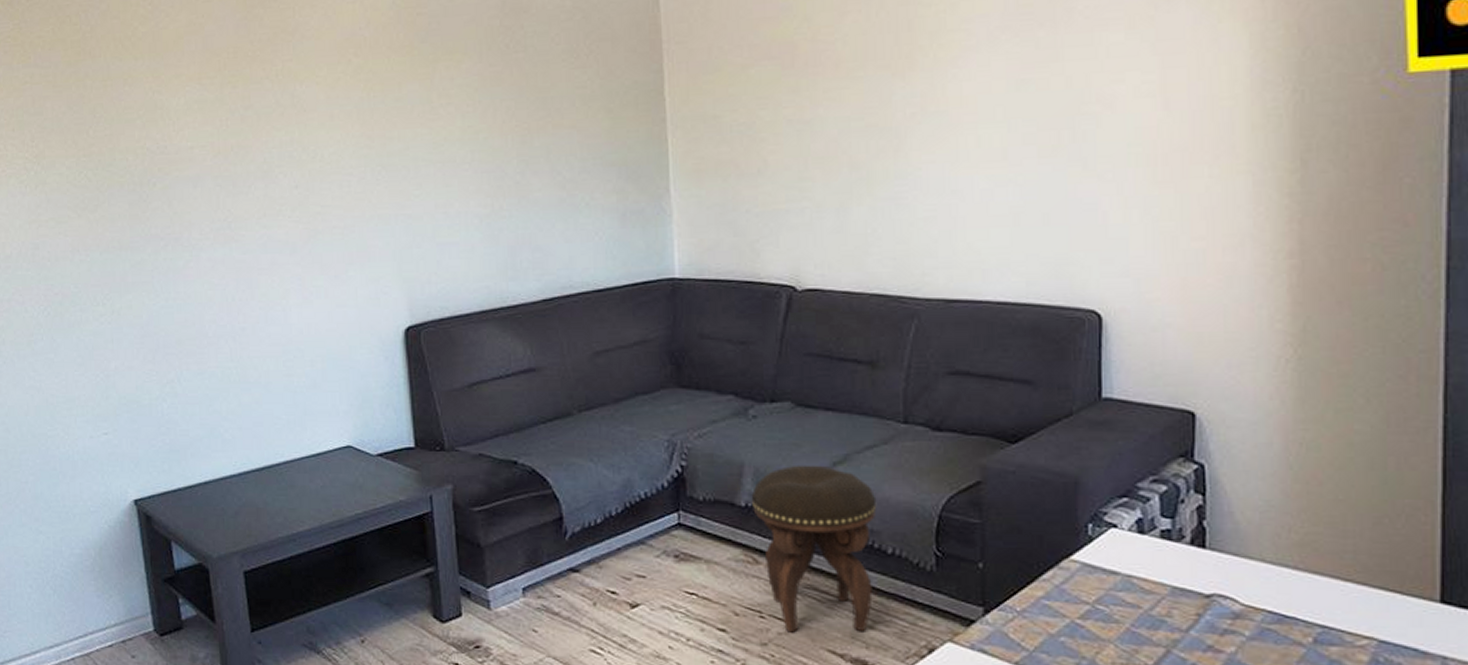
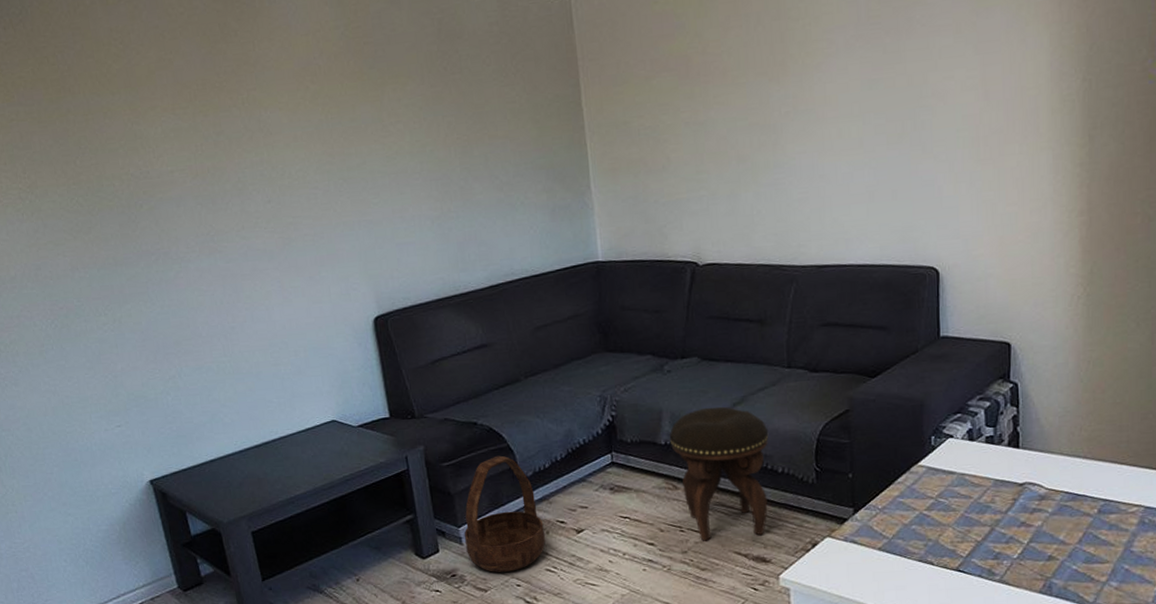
basket: none [493,503,591,649] -> present [464,455,545,572]

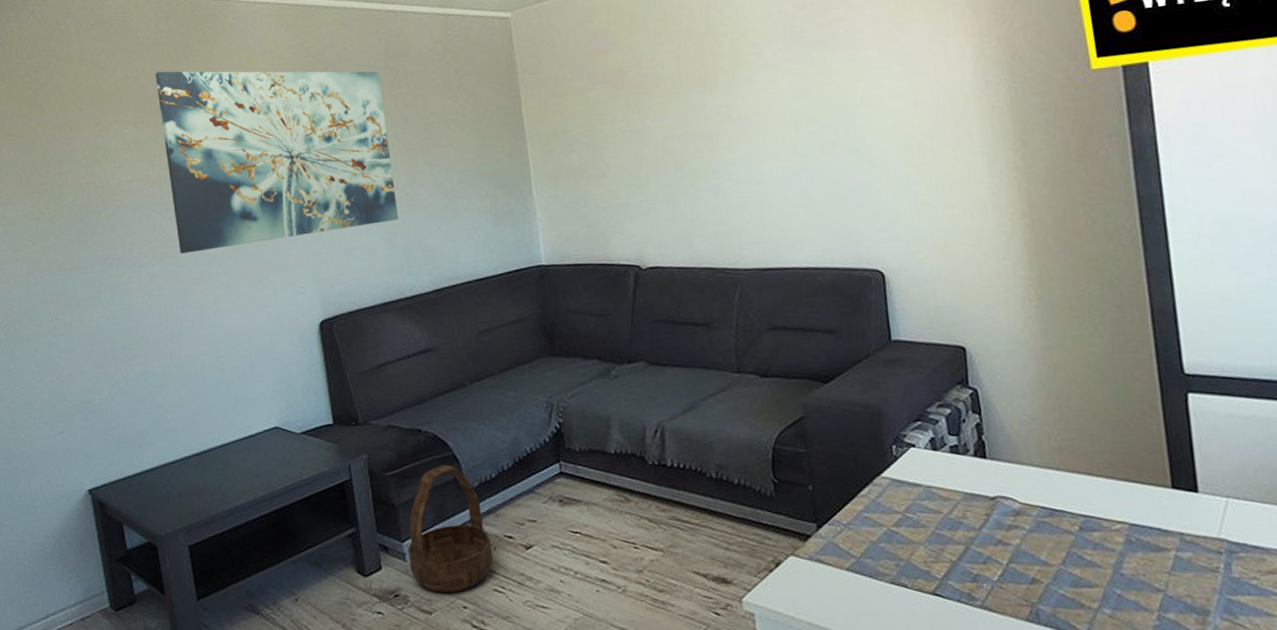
wall art: none [191,52,454,248] -> present [155,71,399,254]
footstool: present [669,406,769,541] -> none [618,413,726,559]

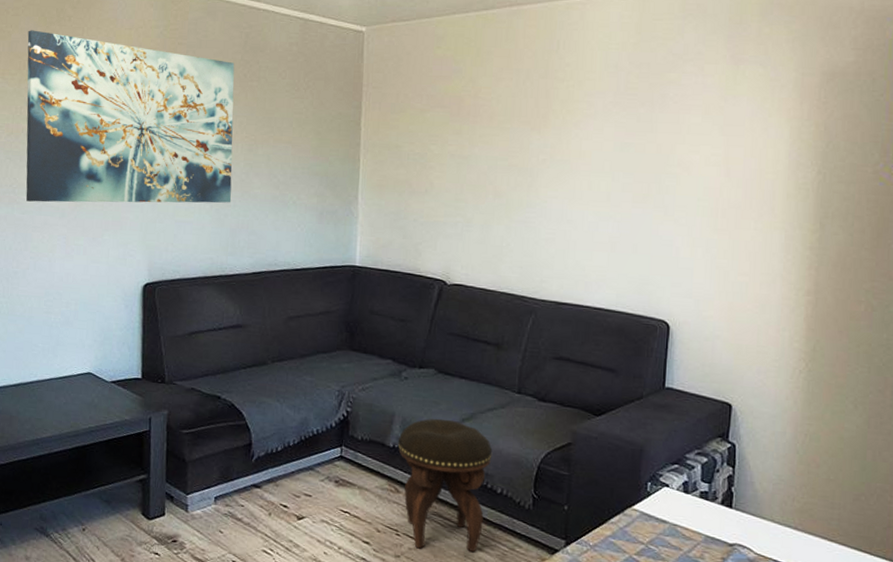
basket: present [408,464,493,593] -> none [190,431,267,547]
footstool: none [618,413,726,559] -> present [397,418,493,553]

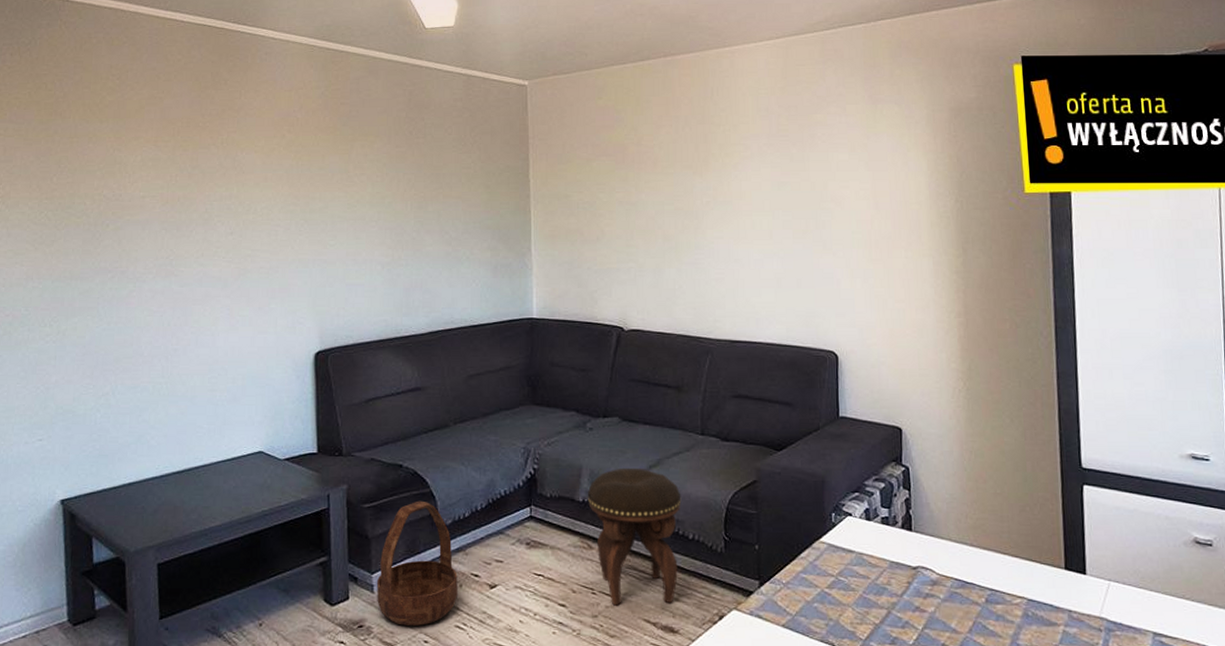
wall art: present [25,30,235,203] -> none [181,95,404,273]
basket: none [190,431,267,547] -> present [376,500,458,626]

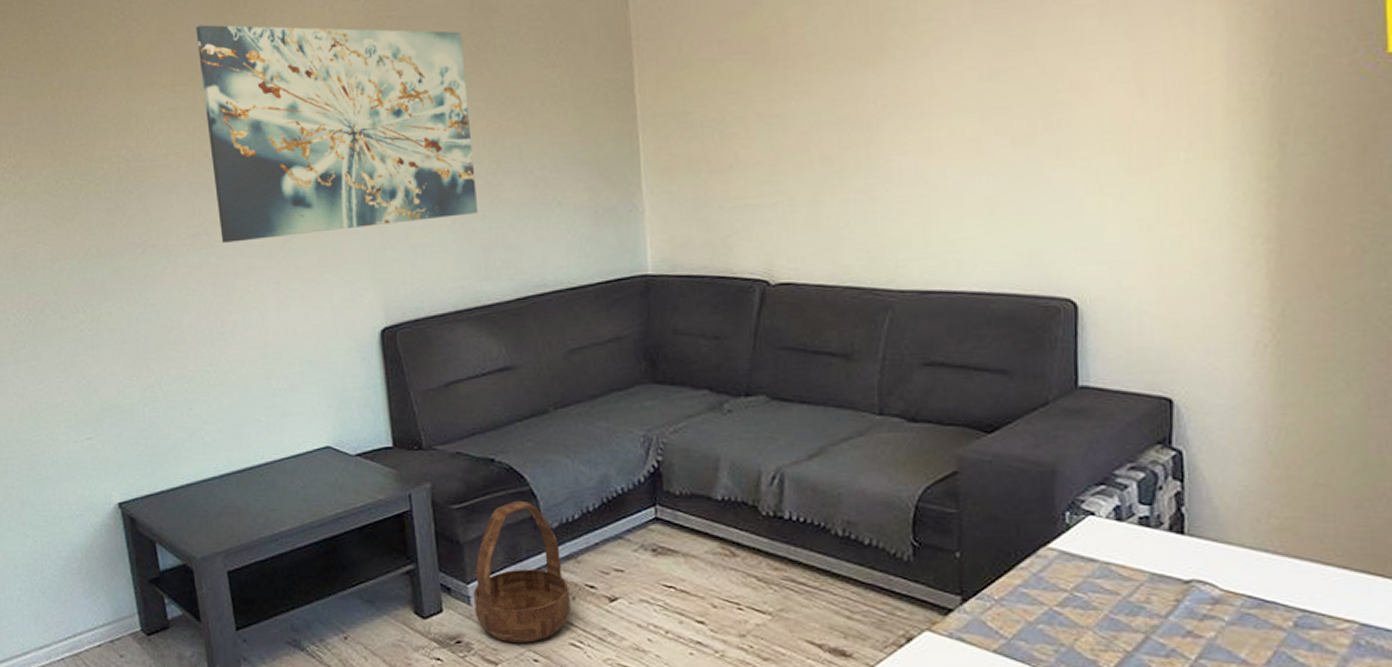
wall art: none [181,95,404,273] -> present [195,24,479,243]
footstool: present [587,467,682,606] -> none [727,458,853,624]

